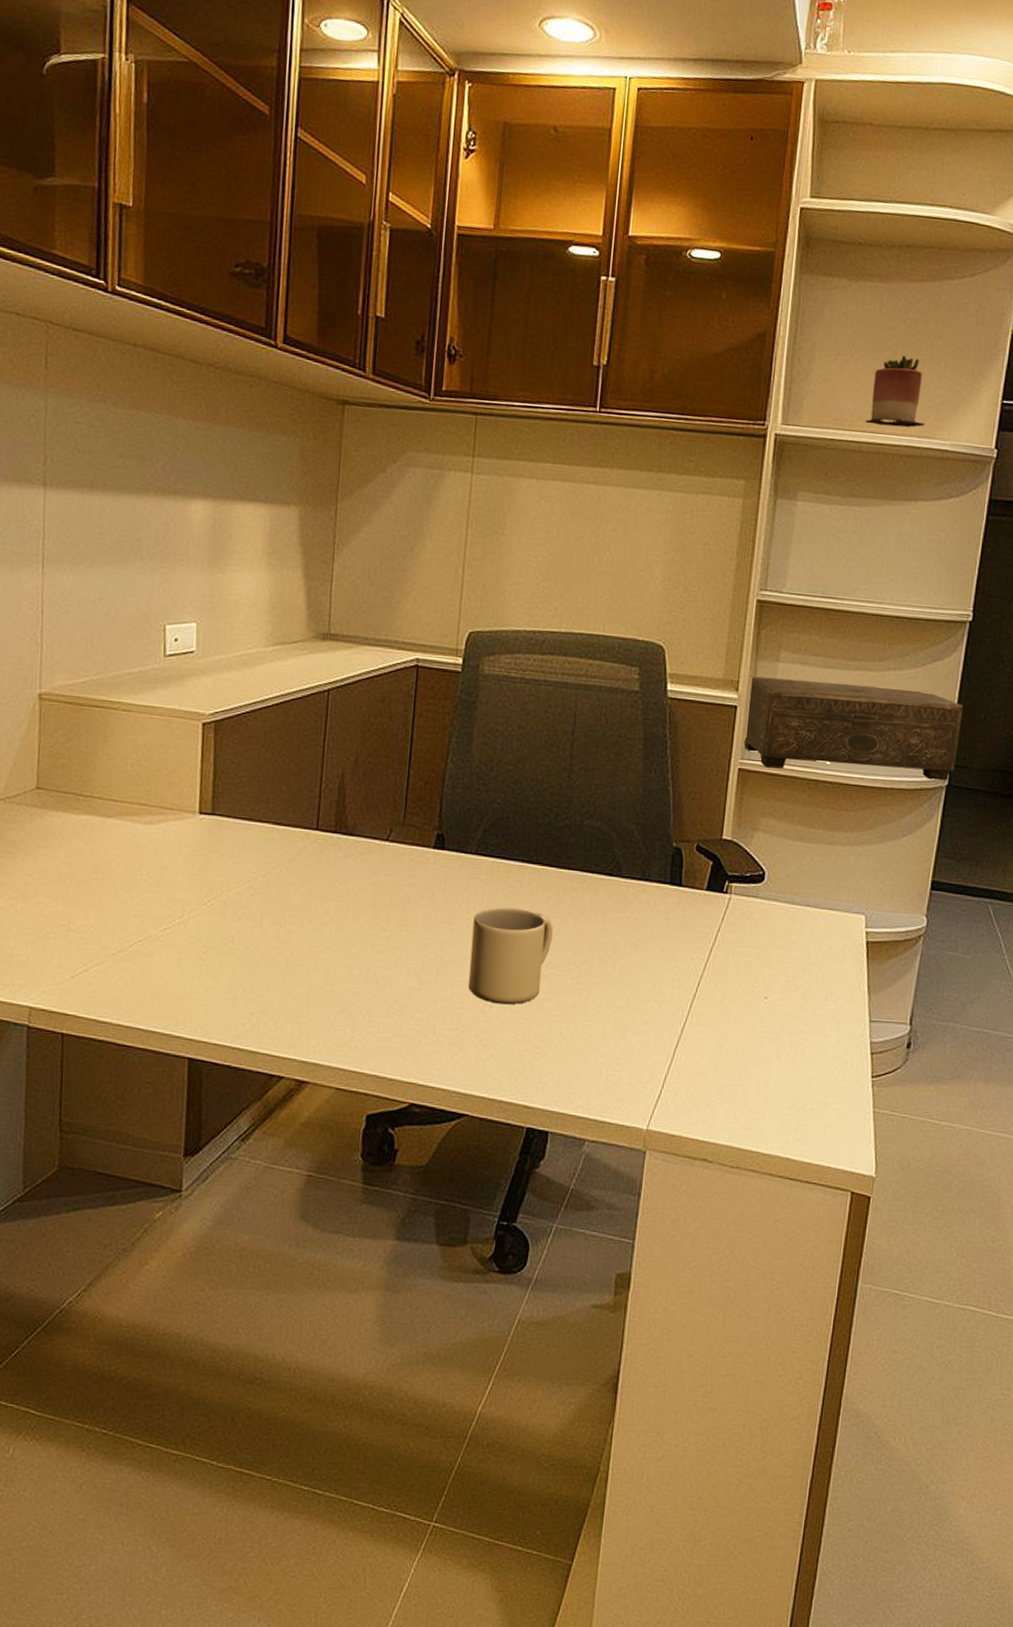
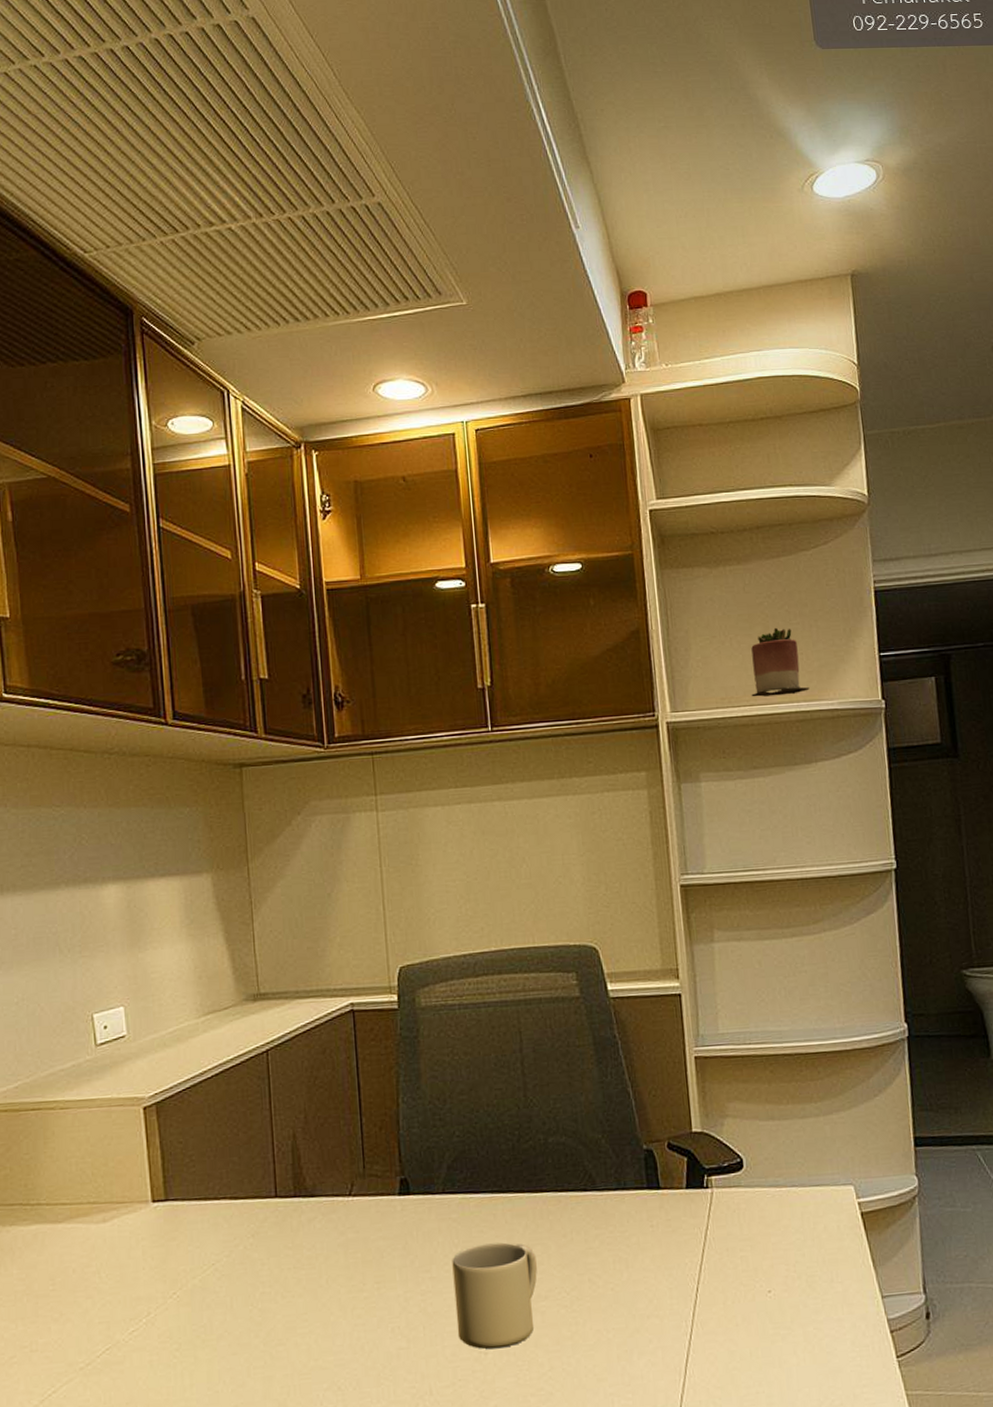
decorative box: present [742,676,964,781] -> none [688,945,912,1051]

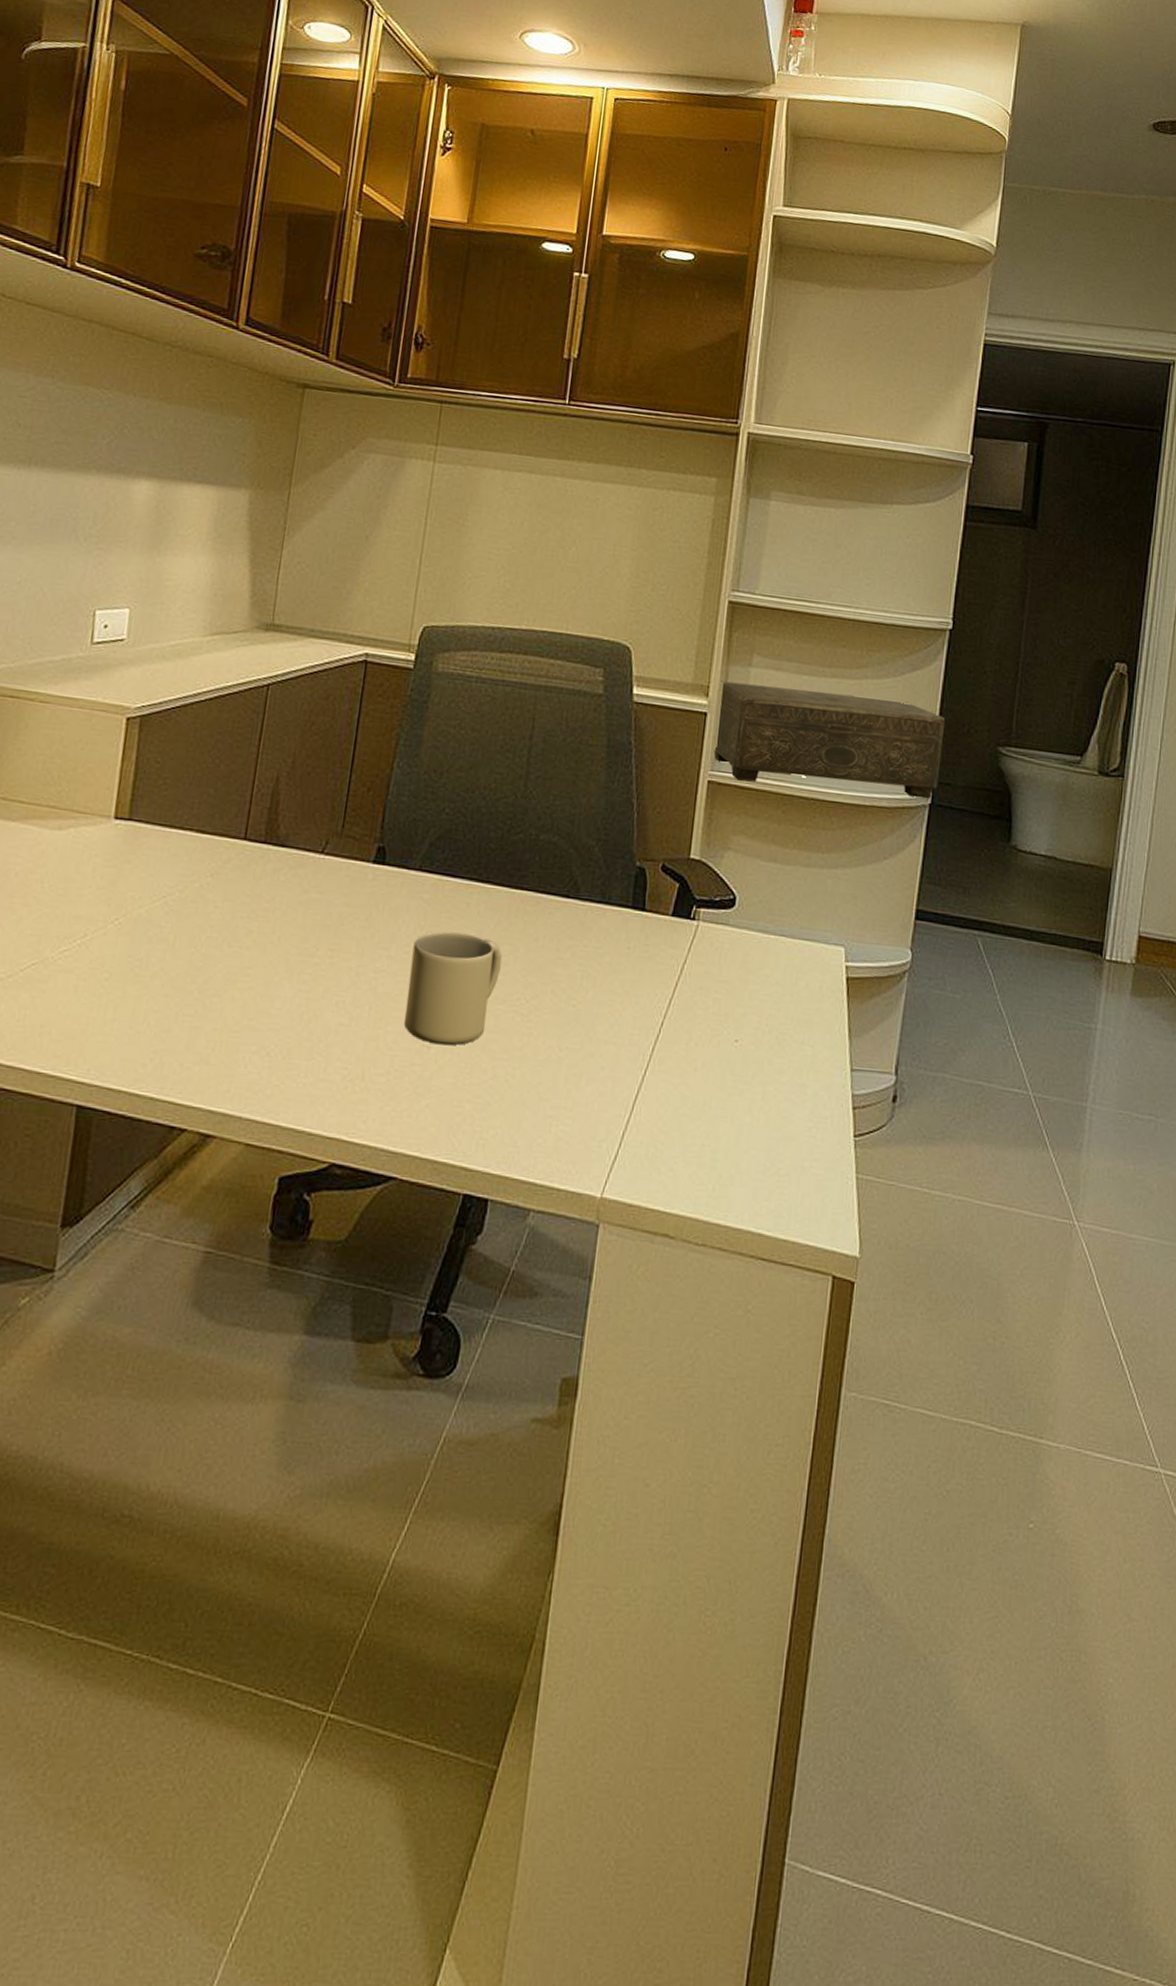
decorative box: none [688,945,912,1051] -> present [712,681,946,799]
succulent planter: present [751,627,810,697] -> none [839,359,900,431]

